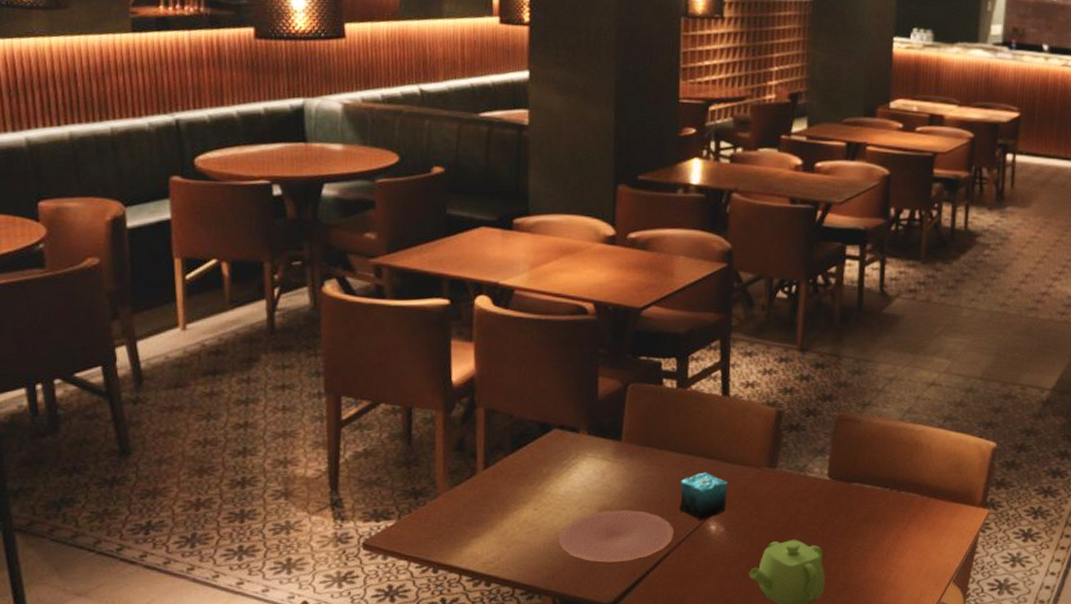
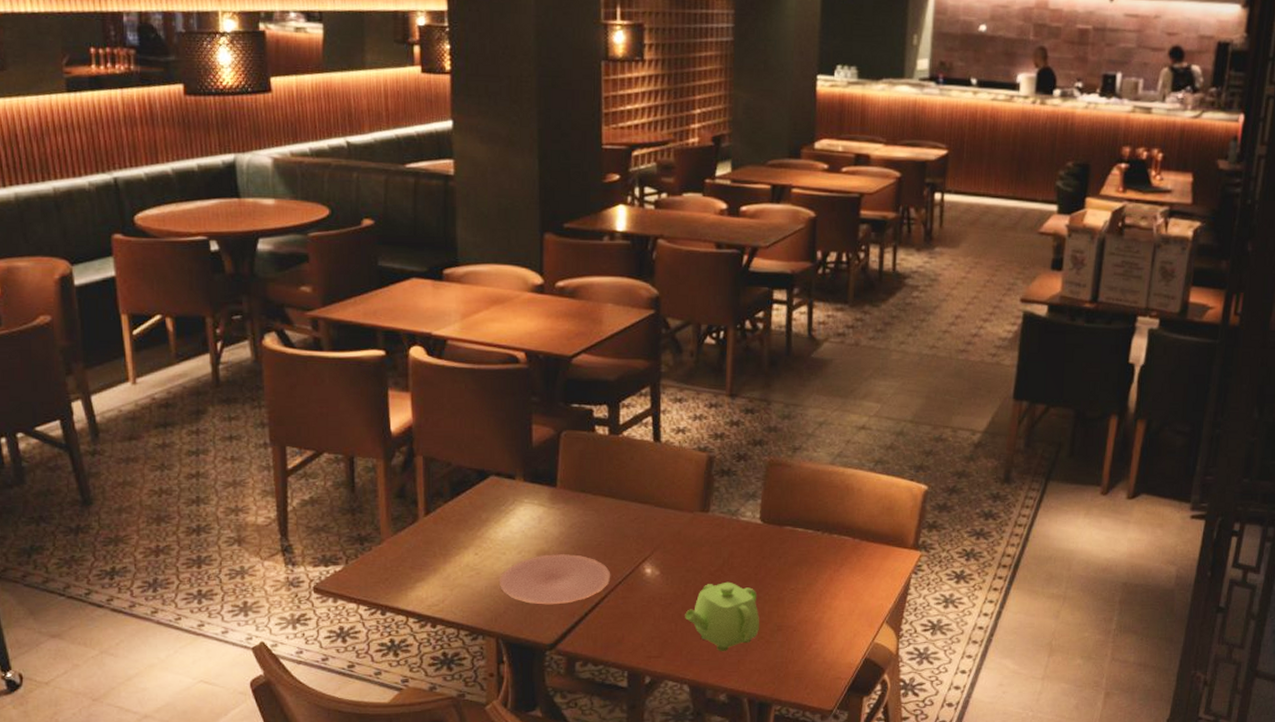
candle: present [679,472,728,520] -> none [615,517,661,564]

